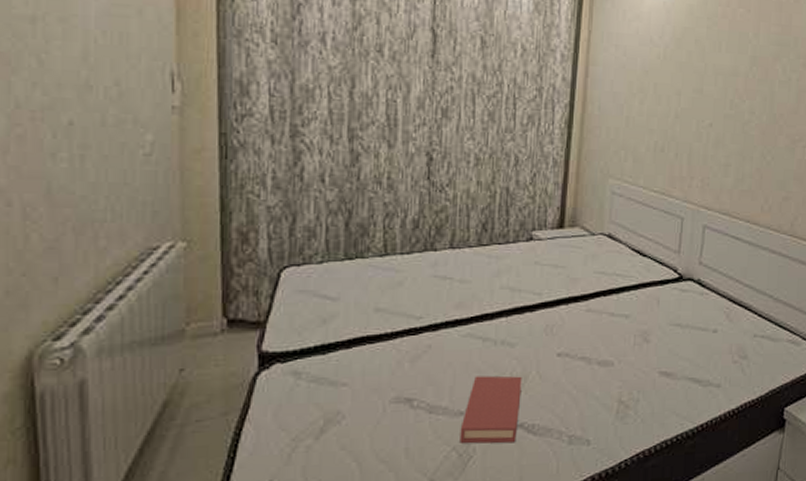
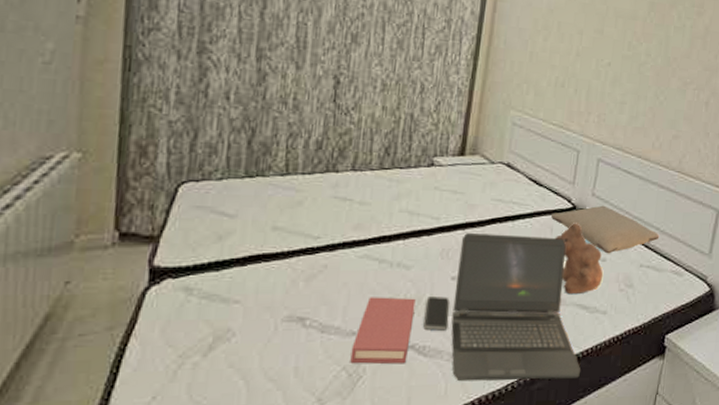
mobile phone: none [531,374,557,408] -> present [423,297,449,331]
laptop computer: none [560,307,697,460] -> present [451,232,581,382]
pillow: none [656,274,773,325] -> present [550,205,660,254]
teddy bear: none [662,293,715,368] -> present [555,223,604,295]

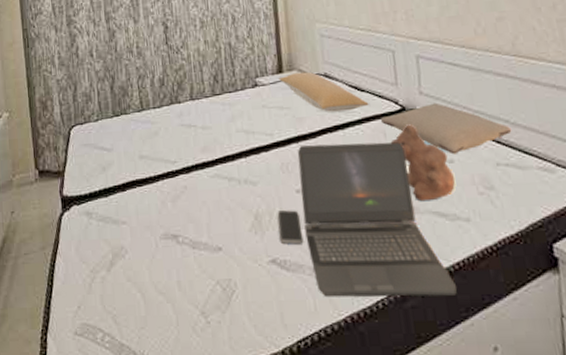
book: present [350,297,416,364] -> none [220,213,272,279]
pillow: none [458,157,544,203] -> present [279,71,369,112]

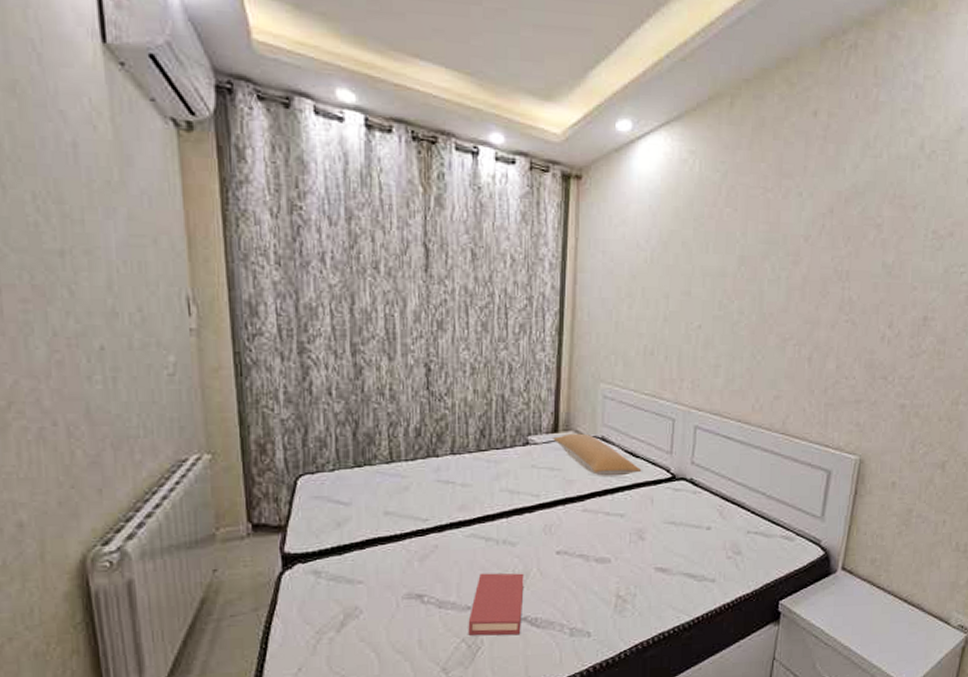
book: none [220,213,272,279] -> present [468,573,524,636]
mobile phone: present [277,210,304,244] -> none [534,570,557,603]
laptop computer: present [297,142,457,298] -> none [560,507,693,651]
pillow: present [380,103,512,155] -> none [650,473,766,522]
teddy bear: present [390,124,456,202] -> none [656,492,709,564]

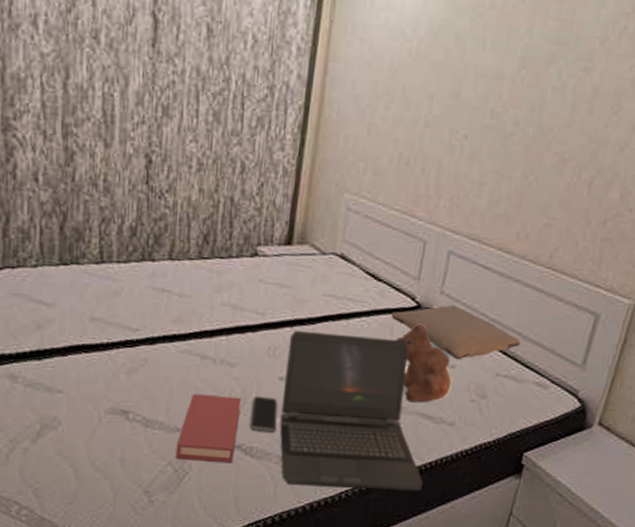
mobile phone: none [534,570,557,603] -> present [250,396,277,432]
pillow: present [553,433,642,476] -> none [285,247,384,300]
laptop computer: none [560,507,693,651] -> present [280,330,424,492]
pillow: none [650,473,766,522] -> present [390,304,522,360]
teddy bear: none [656,492,709,564] -> present [395,323,452,403]

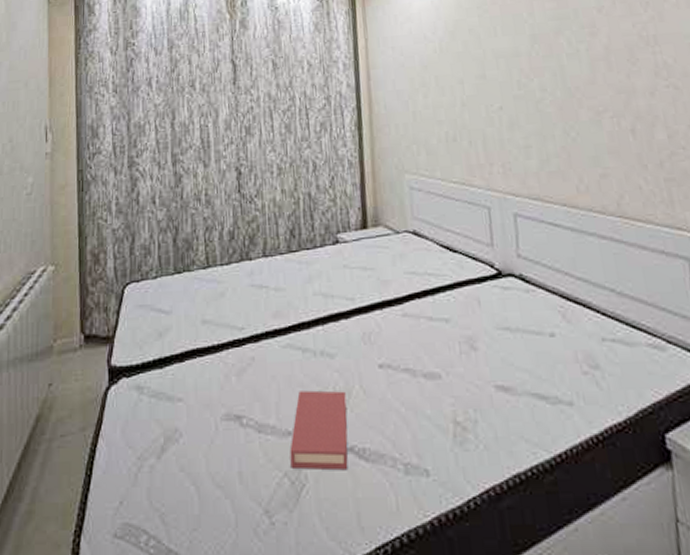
mobile phone: present [250,396,277,432] -> none [356,388,386,429]
laptop computer: present [280,330,424,492] -> none [381,310,559,496]
pillow: present [390,304,522,360] -> none [474,267,618,327]
teddy bear: present [395,323,452,403] -> none [485,291,557,381]

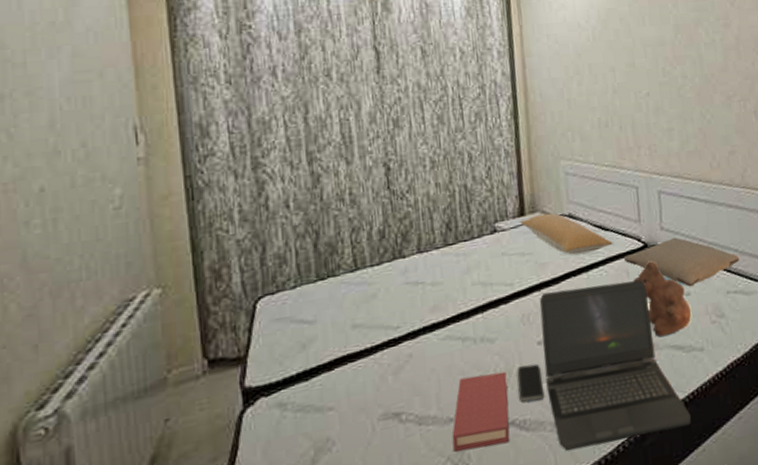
mobile phone: none [356,388,386,429] -> present [516,363,545,402]
pillow: none [362,228,462,275] -> present [520,213,613,255]
laptop computer: none [381,310,559,496] -> present [539,280,692,451]
pillow: none [474,267,618,327] -> present [623,237,740,287]
teddy bear: none [485,291,557,381] -> present [633,261,692,338]

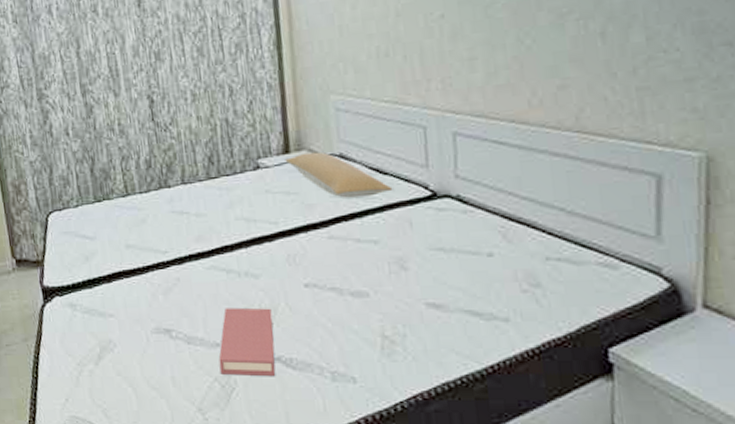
mobile phone: present [516,363,545,402] -> none [282,305,312,342]
laptop computer: present [539,280,692,451] -> none [306,232,490,402]
pillow: present [623,237,740,287] -> none [405,187,568,247]
teddy bear: present [633,261,692,338] -> none [417,212,494,299]

